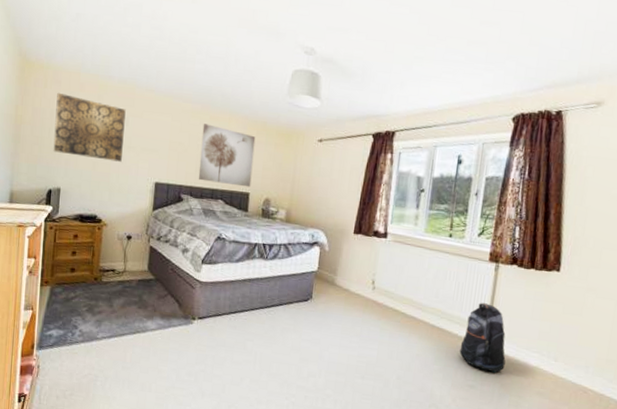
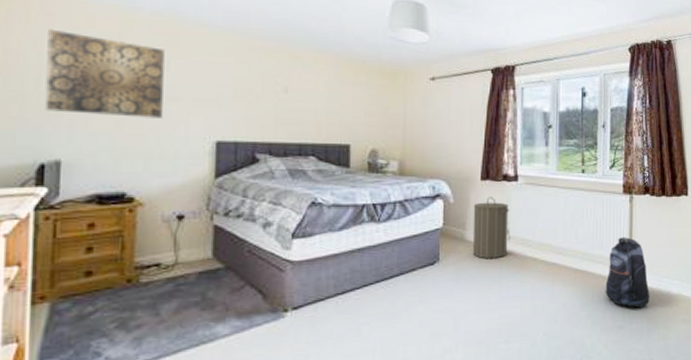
wall art: present [198,123,256,187] -> none [278,64,353,138]
laundry hamper: none [340,249,377,305] -> present [472,197,510,259]

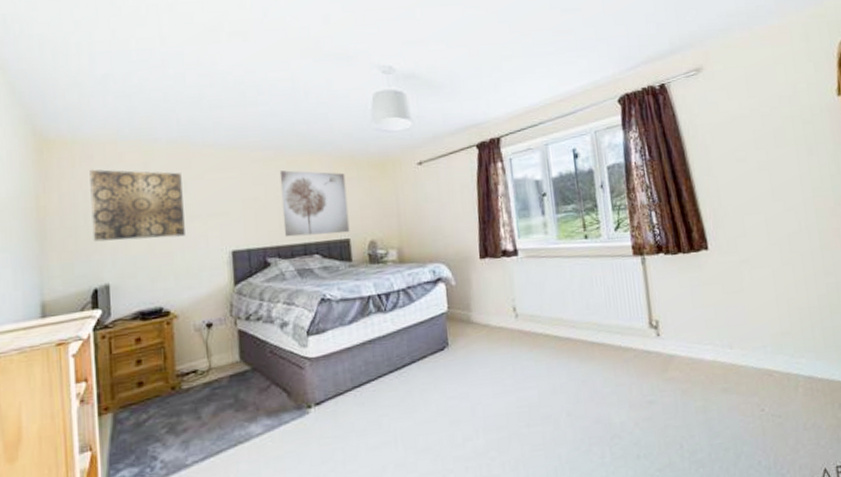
wall art: none [278,64,353,138] -> present [279,170,350,237]
laundry hamper: present [472,197,510,259] -> none [475,274,517,340]
backpack: present [605,237,650,309] -> none [627,302,681,380]

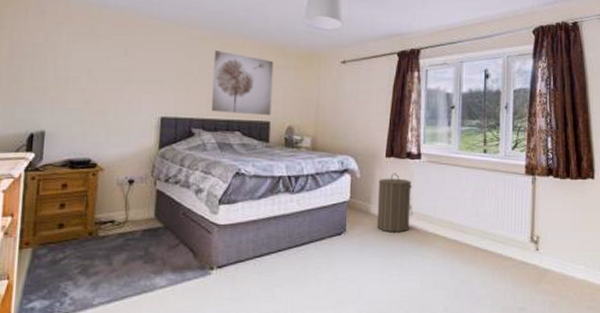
wall art: present [89,169,185,242] -> none [35,24,124,97]
laundry hamper: none [475,274,517,340] -> present [376,173,413,233]

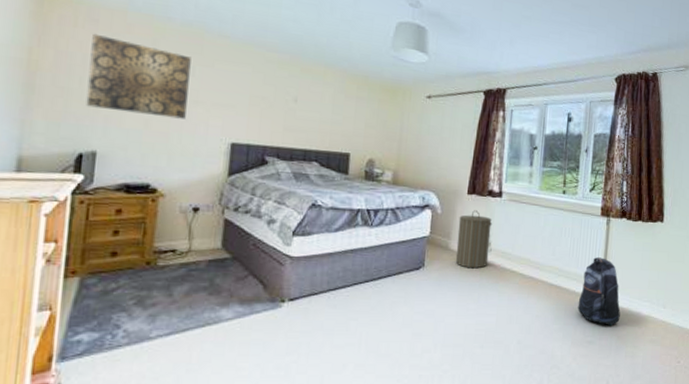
wall art: none [35,24,124,97] -> present [86,33,191,119]
wall art: present [211,50,274,116] -> none [286,76,356,147]
backpack: none [506,218,553,292] -> present [577,257,621,326]

